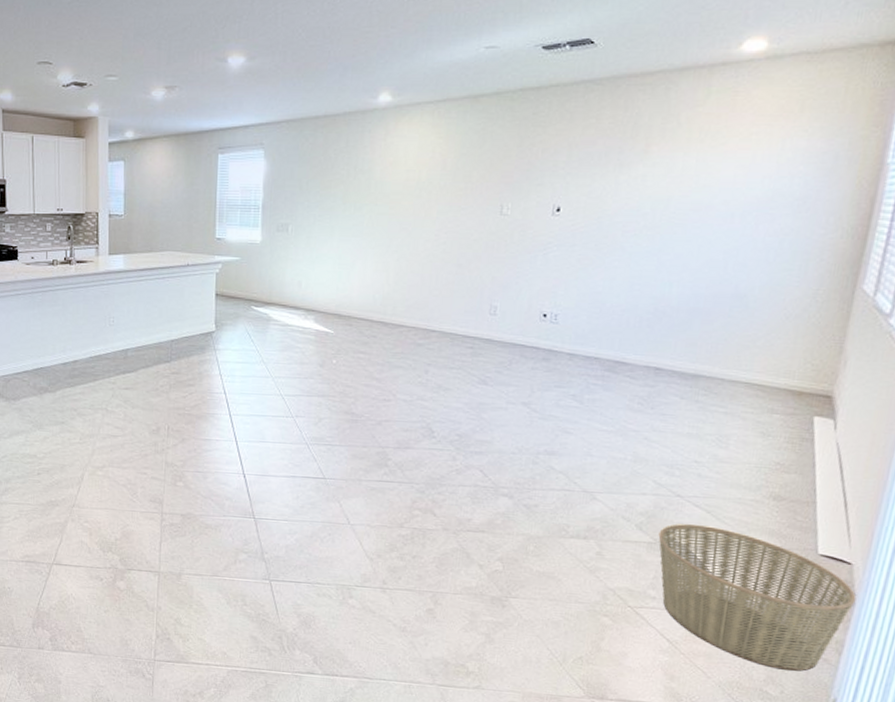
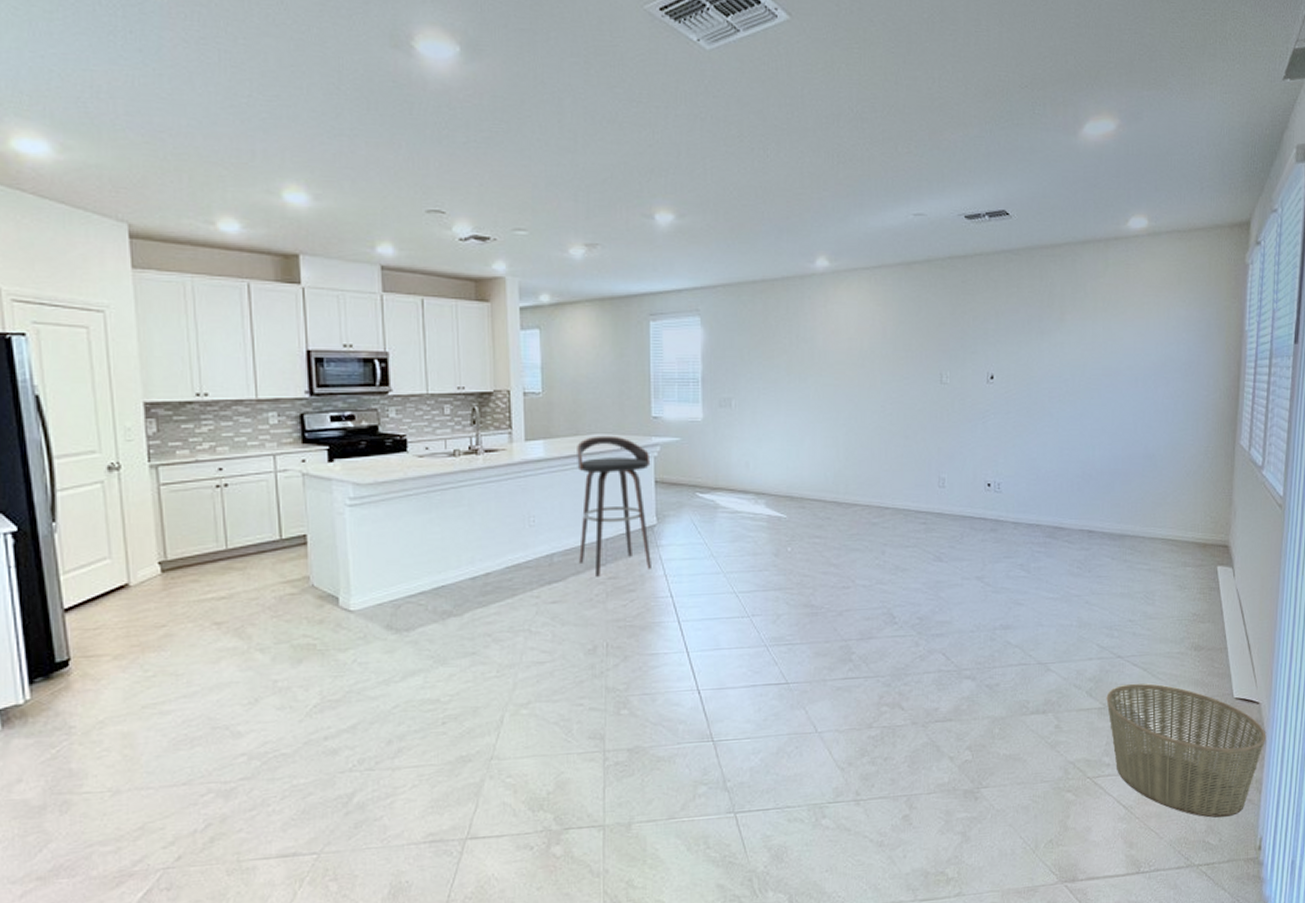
bar stool: none [149,253,213,371] -> present [577,435,651,577]

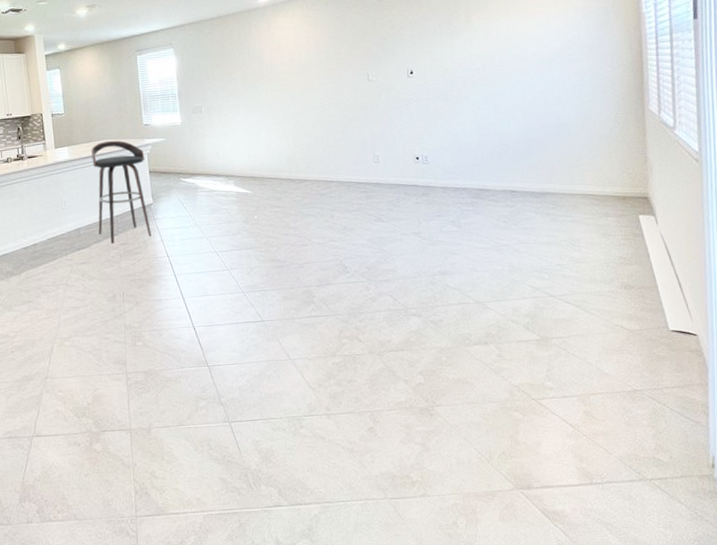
basket: present [1106,683,1266,818] -> none [543,318,708,438]

